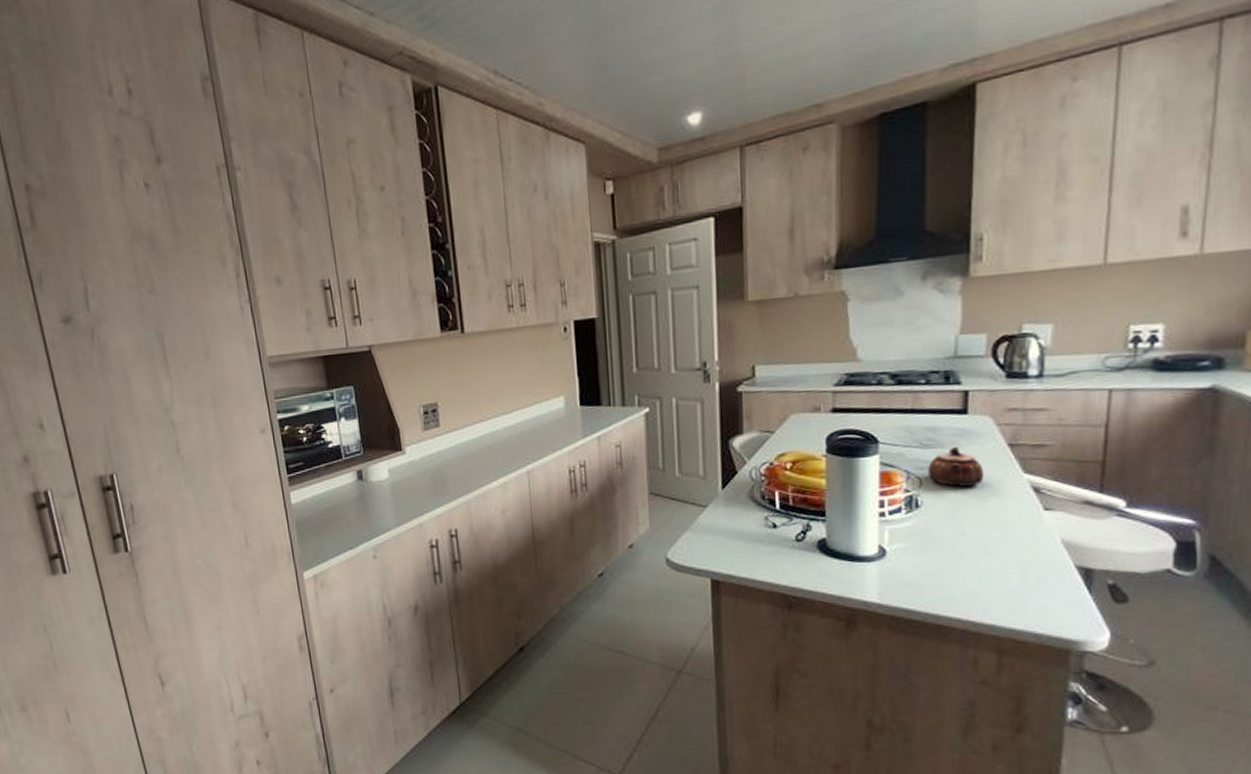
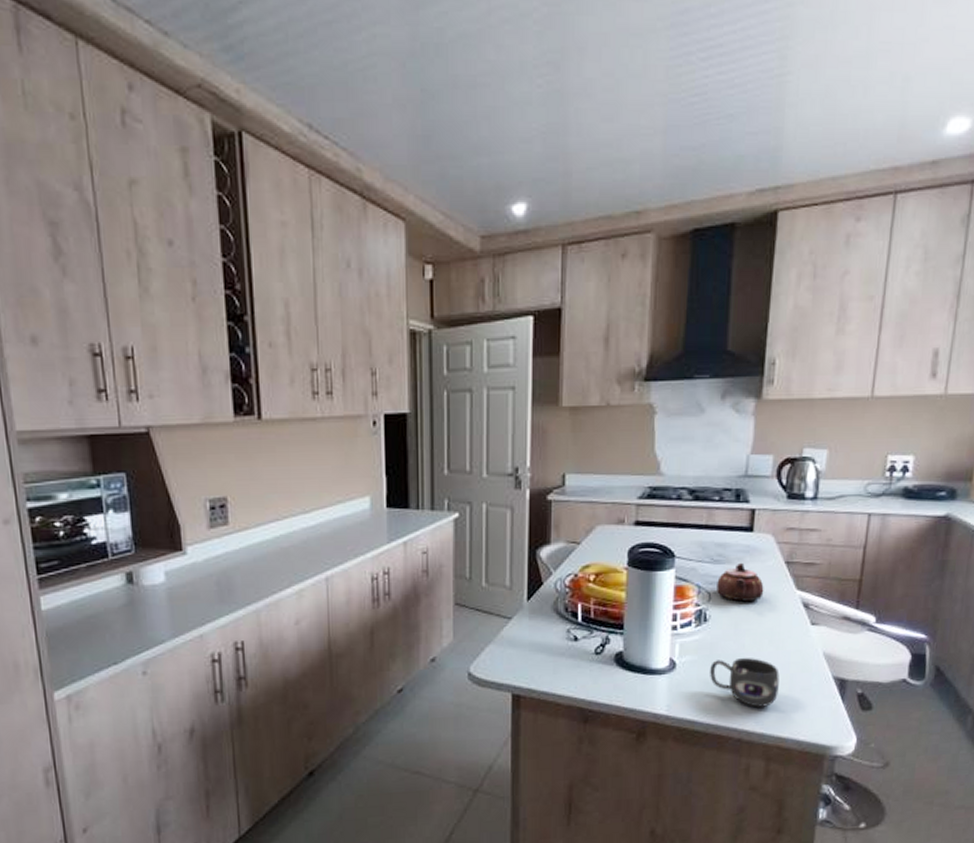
mug: none [926,544,1009,597] -> present [710,657,780,707]

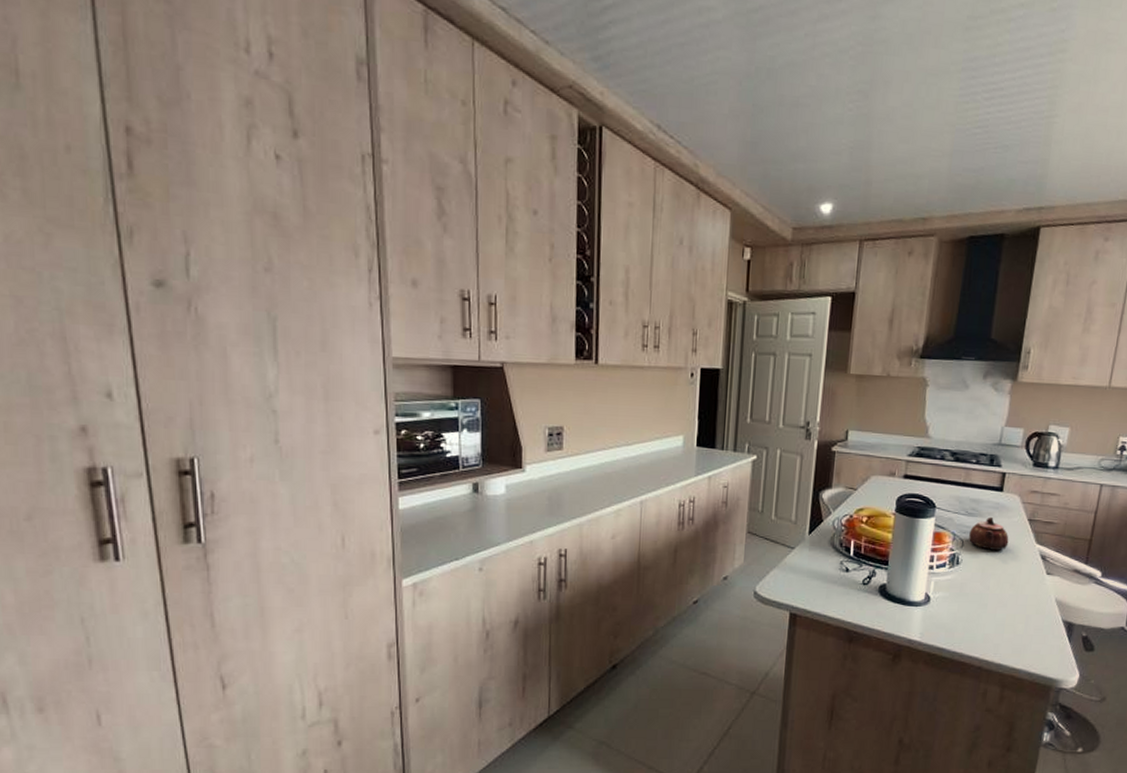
mug: present [710,657,780,707] -> none [958,597,1017,641]

